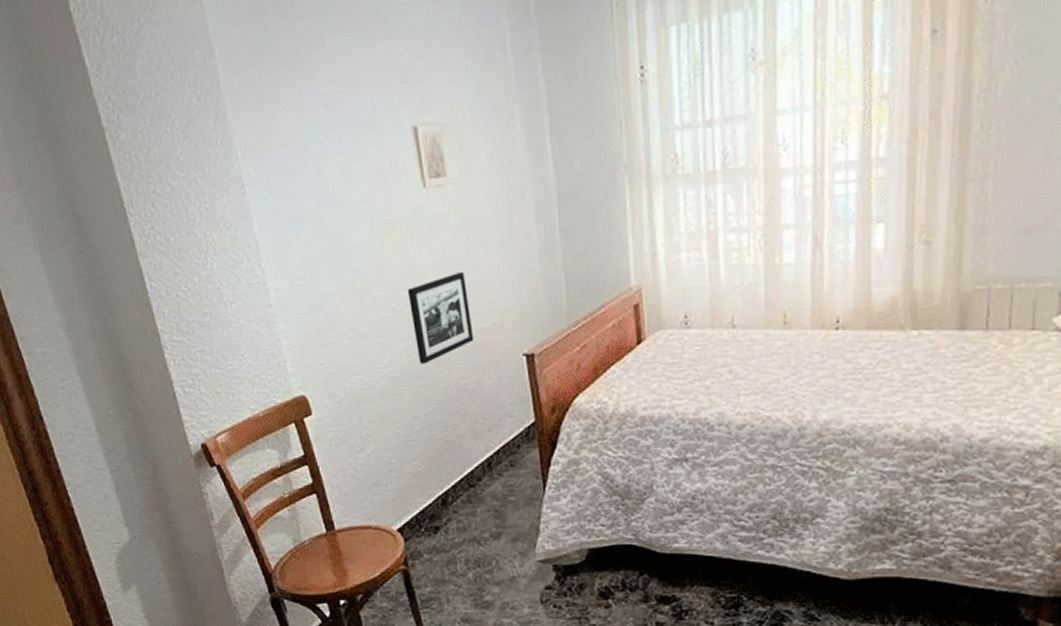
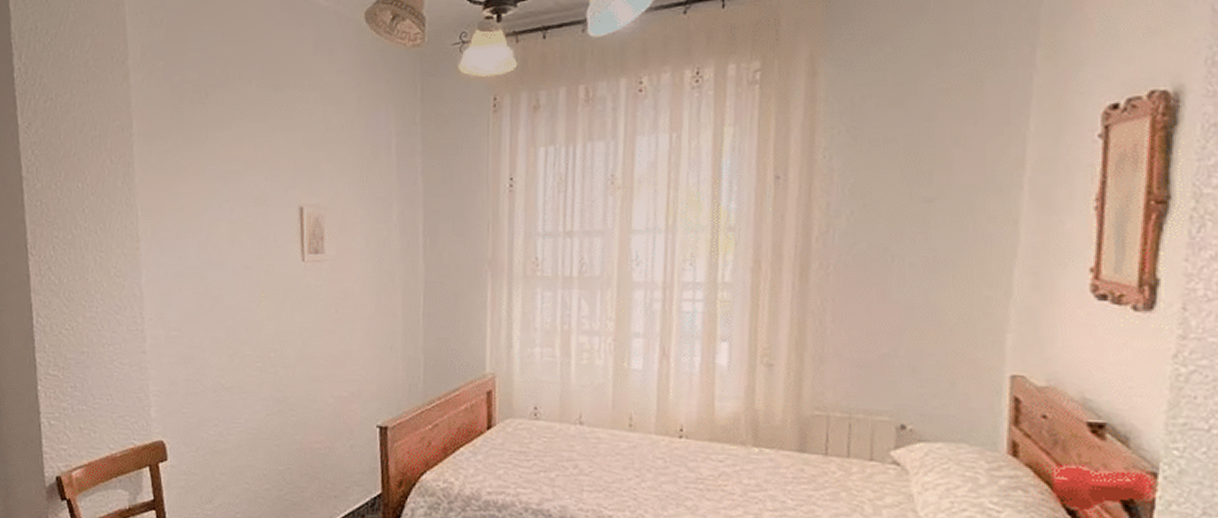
picture frame: present [407,272,474,364] -> none [274,342,332,424]

